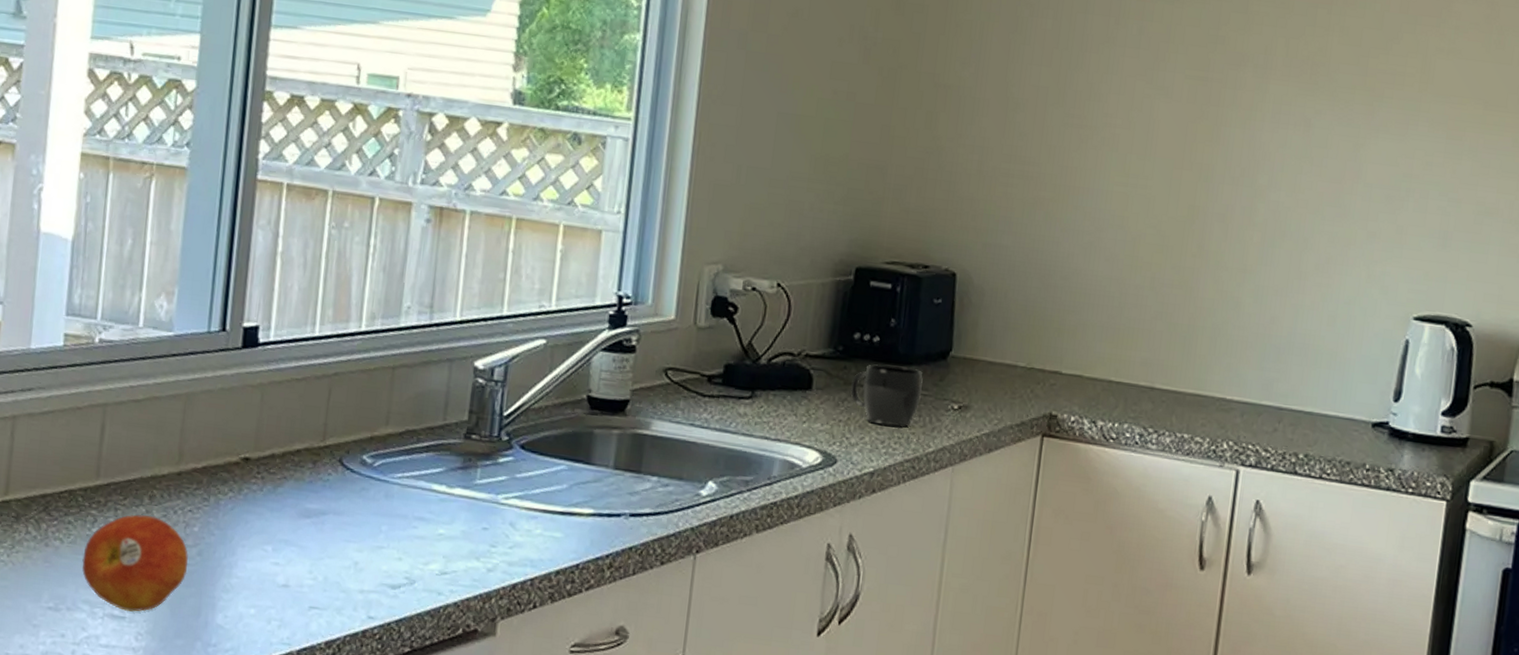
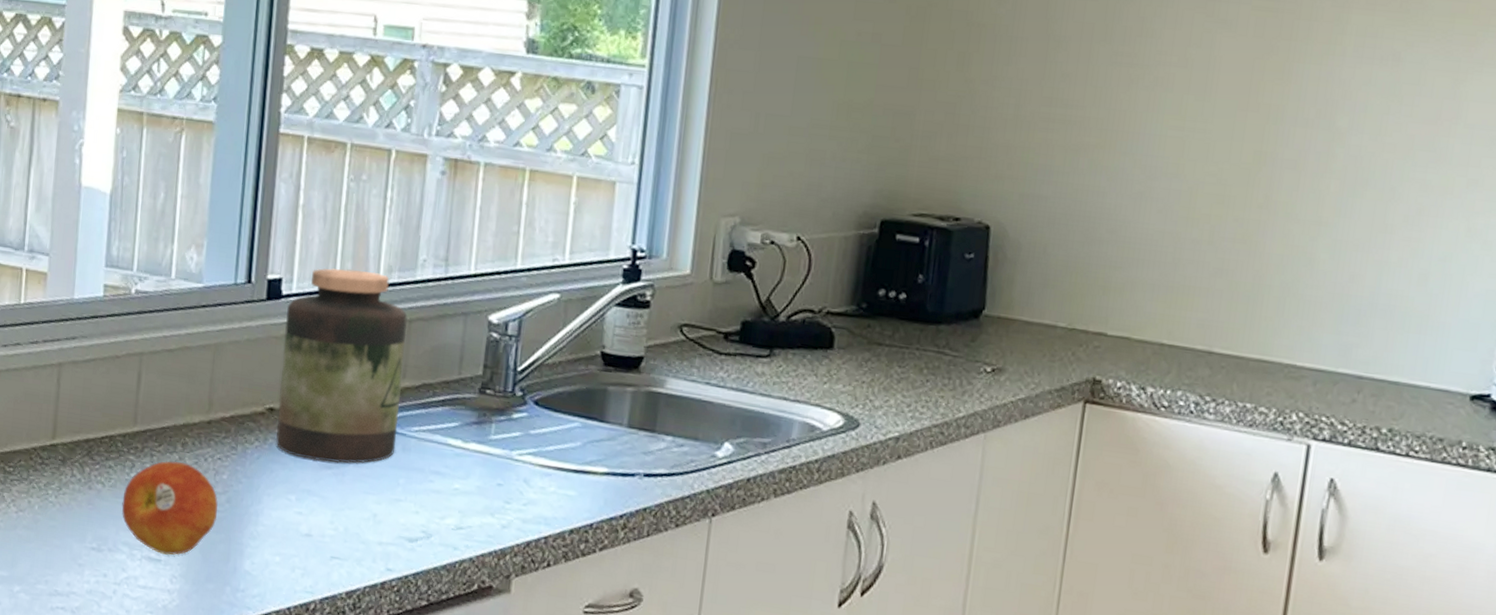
jar: none [251,316,391,512] -> present [275,268,407,464]
mug: present [850,364,923,427] -> none [873,323,953,390]

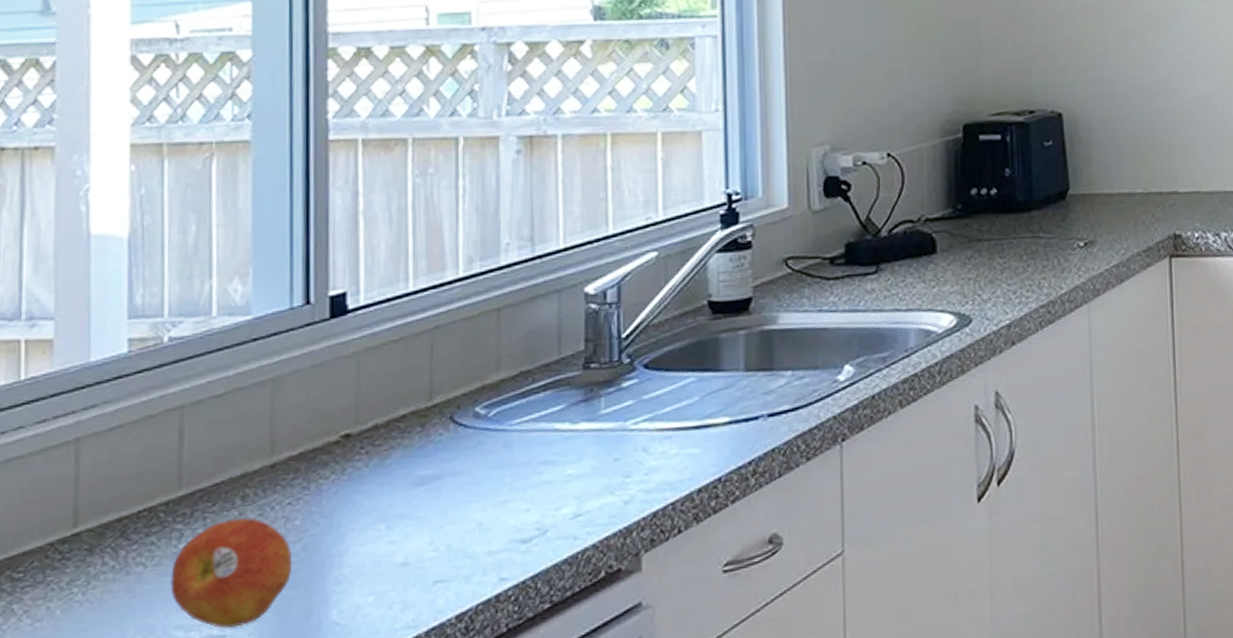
jar: present [275,268,407,464] -> none [354,266,497,481]

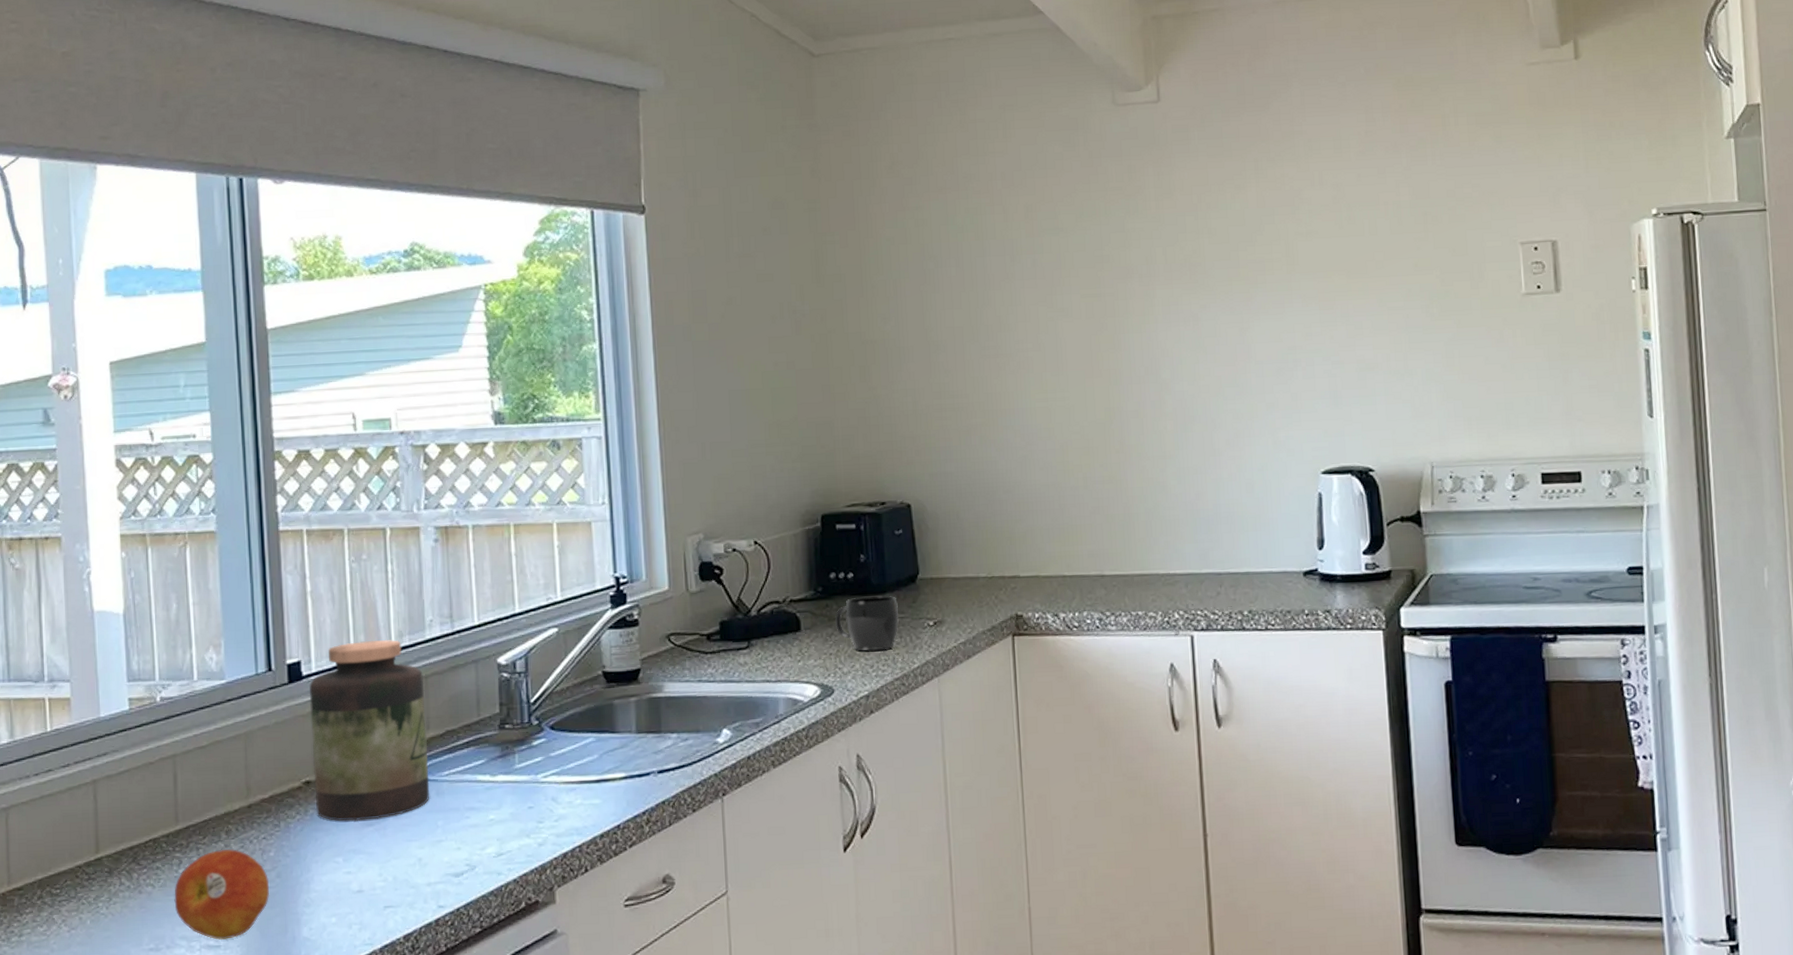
jar: none [354,266,497,481] -> present [308,639,430,822]
mug: none [974,213,1046,276] -> present [834,595,899,651]

